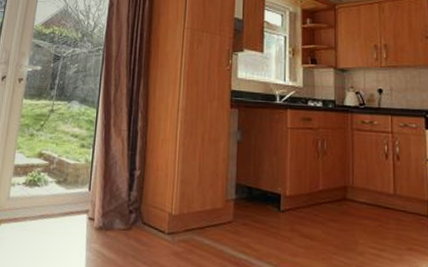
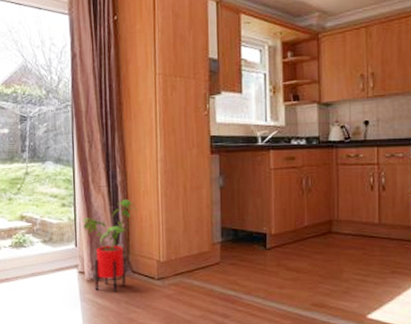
house plant: none [99,145,154,244] -> present [83,198,137,292]

